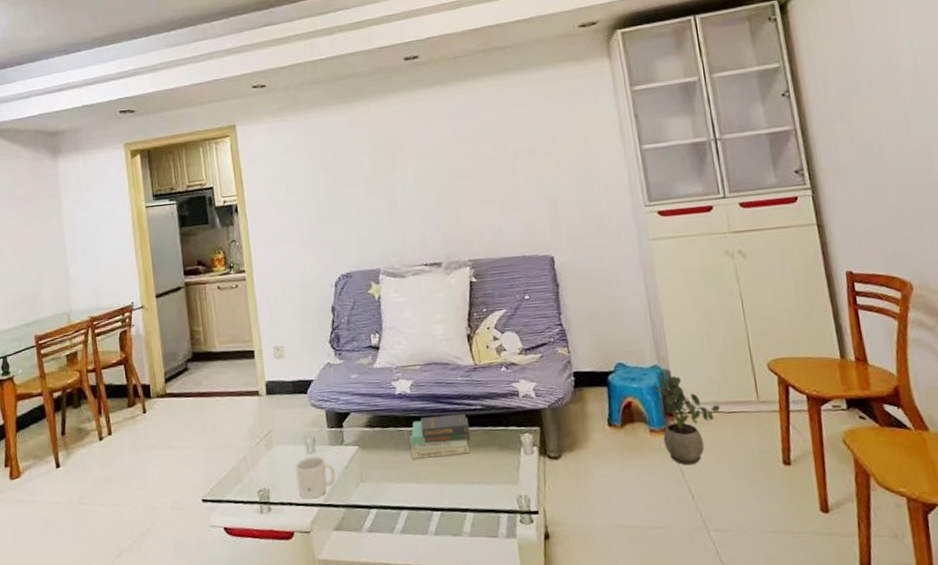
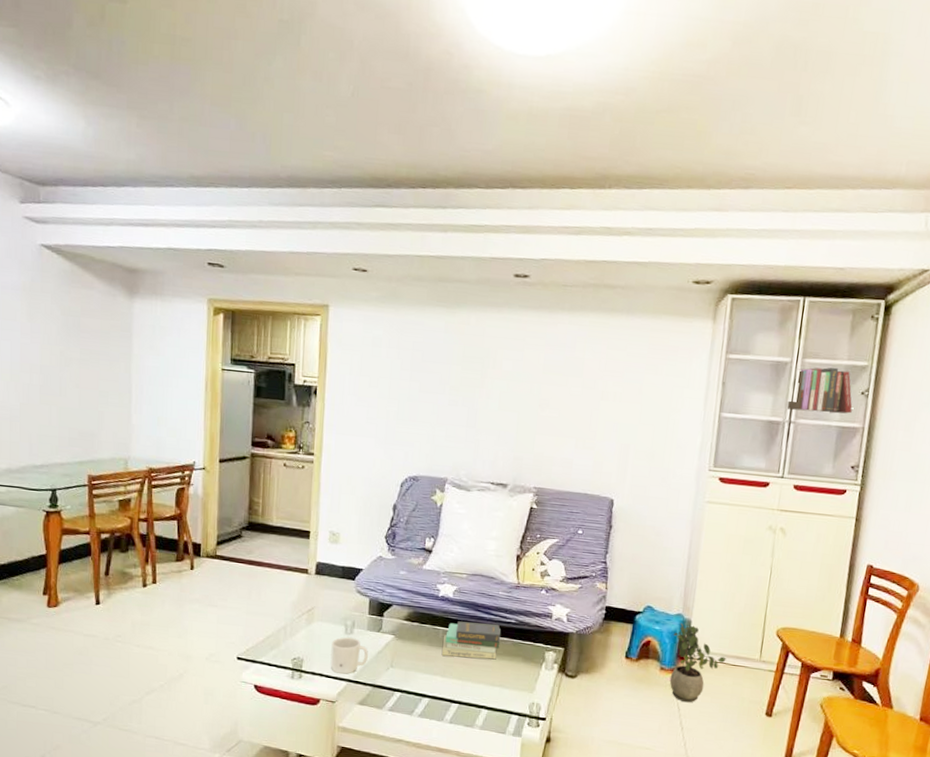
books: none [707,75,778,129] -> present [786,367,853,414]

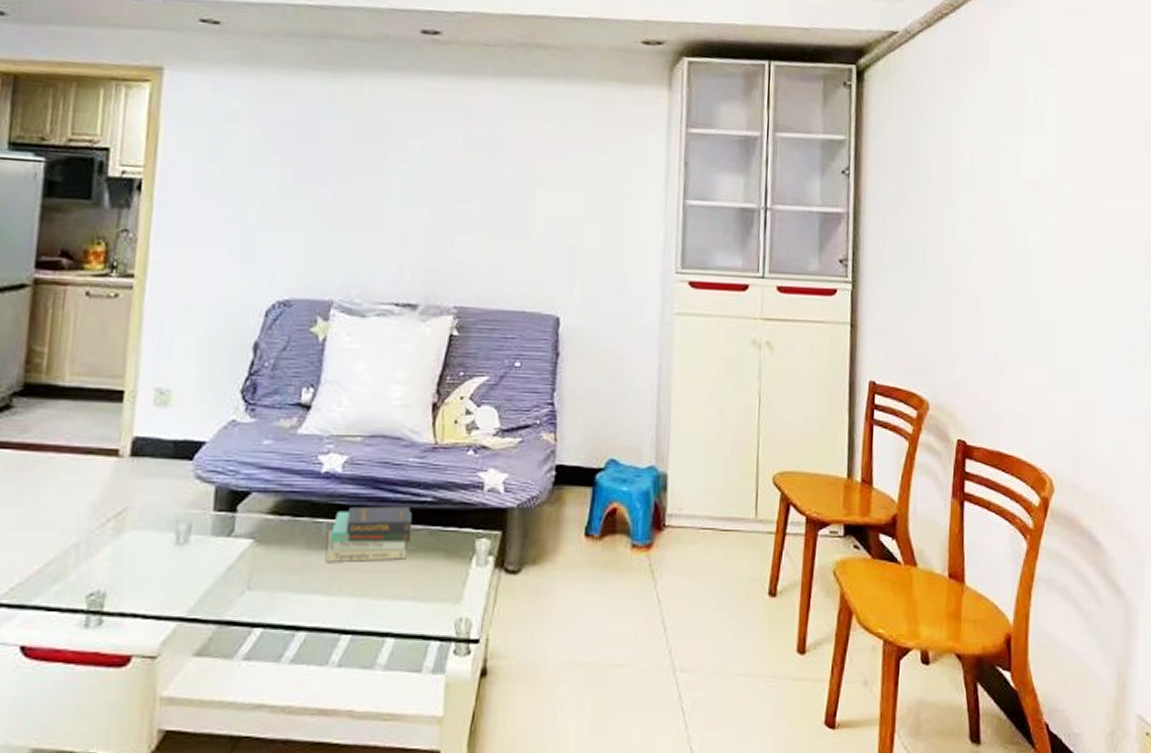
mug: present [330,637,368,675] -> none [150,550,212,611]
potted plant: present [669,623,726,703] -> none [644,479,715,591]
books: present [786,367,853,414] -> none [761,142,834,197]

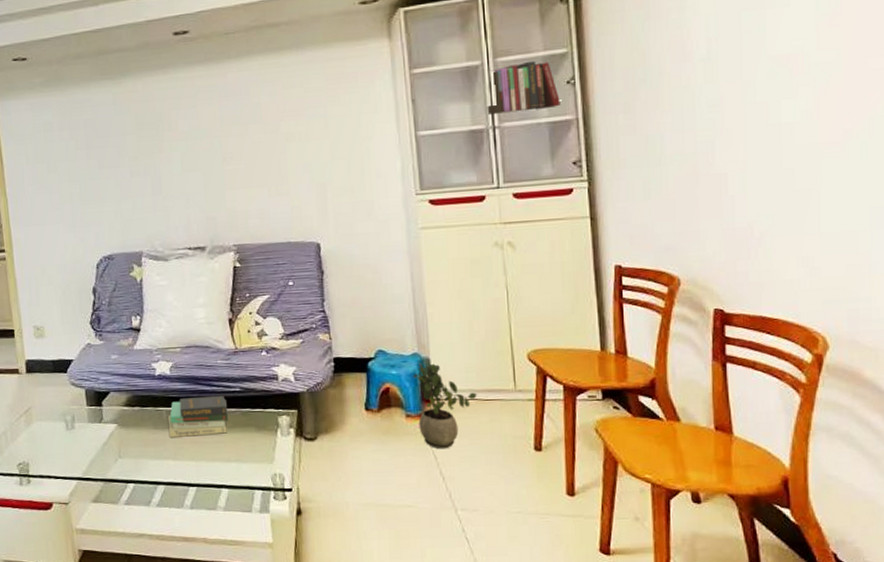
potted plant: none [644,479,715,591] -> present [413,363,477,449]
books: none [761,142,834,197] -> present [487,60,560,116]

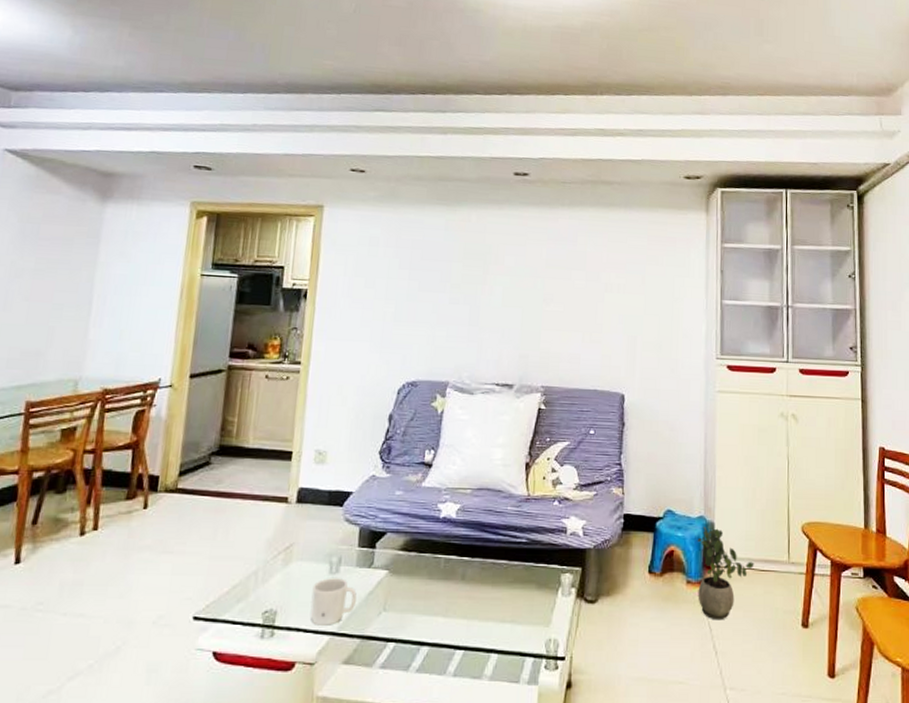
mug: none [54,433,94,474] -> present [310,578,357,627]
books: present [168,395,229,437] -> none [443,545,511,591]
books: present [487,60,560,116] -> none [783,253,843,297]

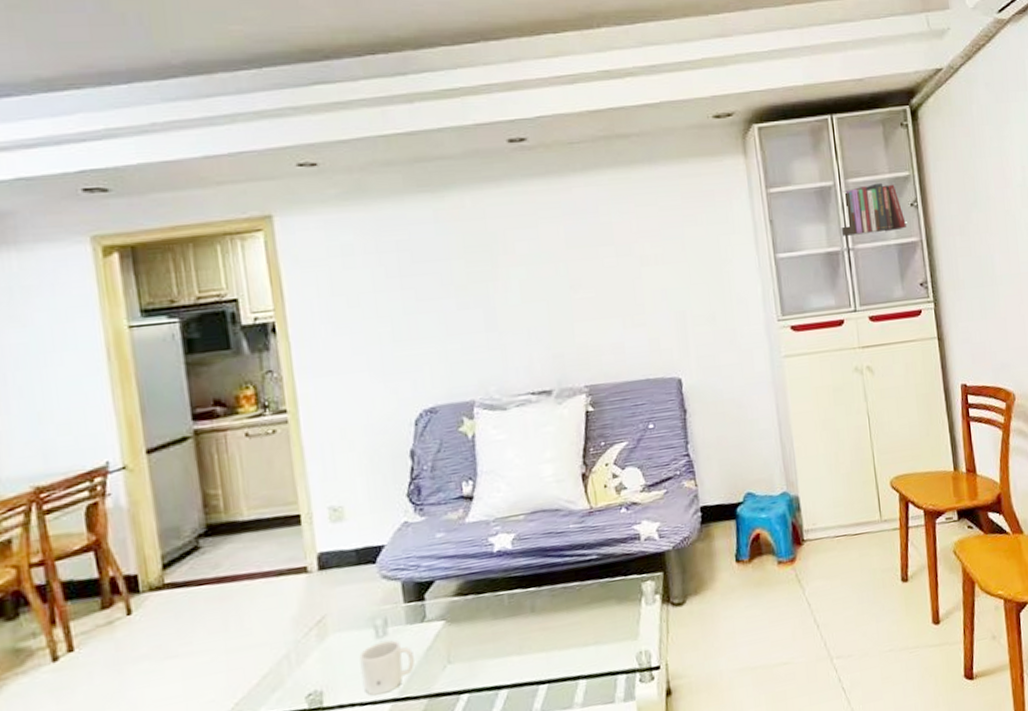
potted plant: present [697,526,754,621] -> none [783,501,846,594]
books: none [783,253,843,297] -> present [841,182,906,237]

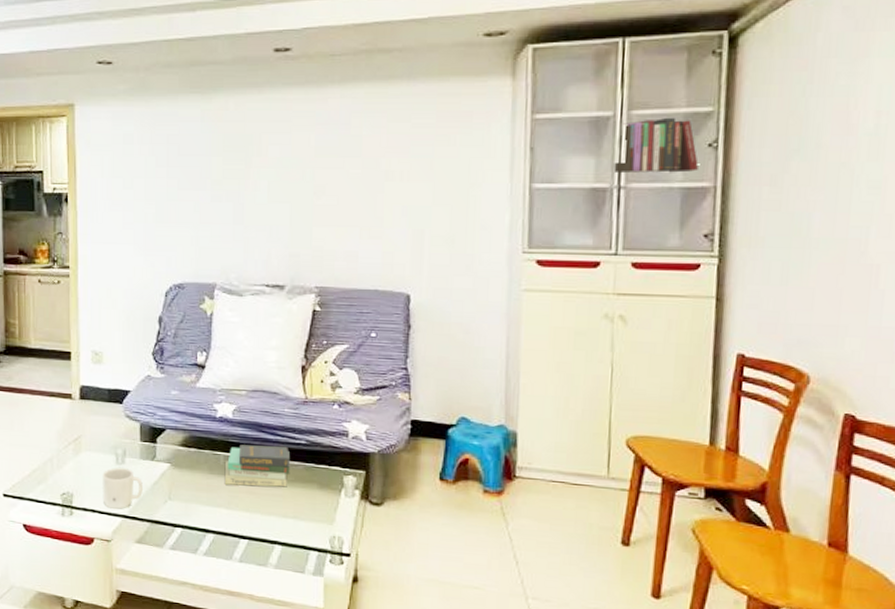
books: none [511,566,585,627] -> present [224,444,291,487]

